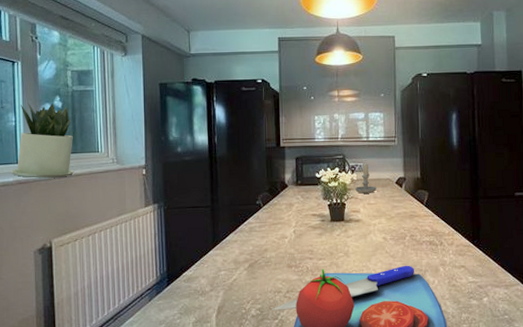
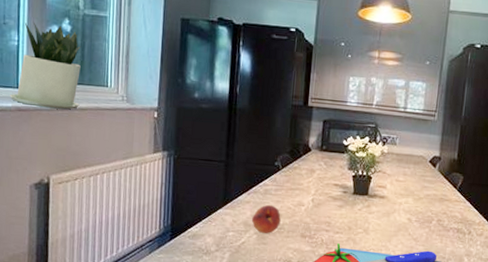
fruit: none [240,241,267,269] -> present [251,204,281,234]
candle: present [355,163,377,194] -> none [384,136,408,170]

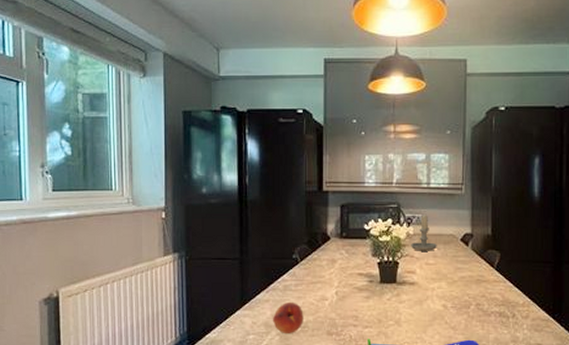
planter: present [9,21,81,110] -> none [14,129,85,218]
candle: none [384,136,408,170] -> present [411,215,437,251]

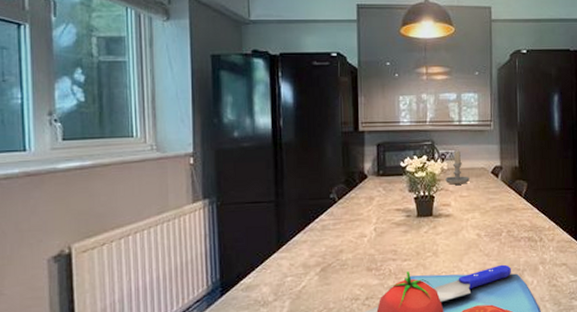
fruit: present [272,301,304,335] -> none [310,240,343,274]

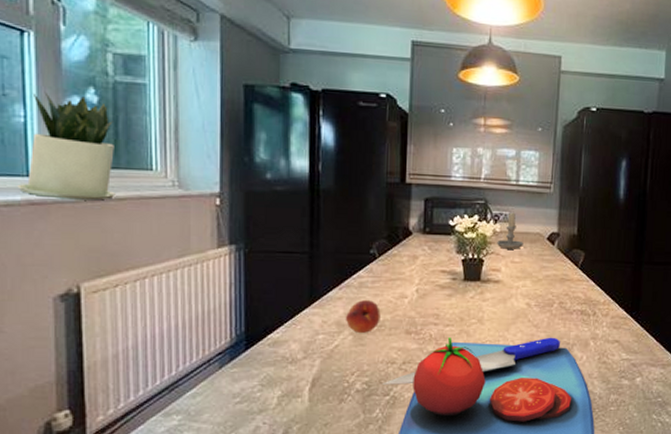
planter: none [15,74,101,169] -> present [17,91,116,201]
fruit: none [310,240,343,274] -> present [345,299,380,334]

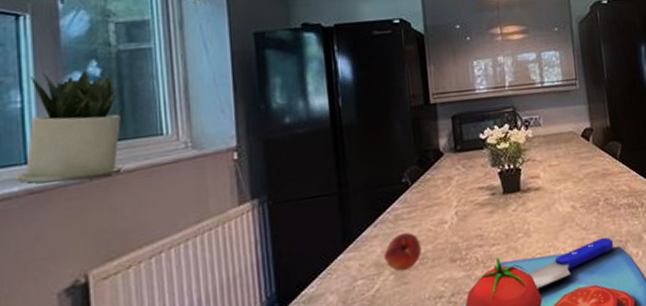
candle: present [497,212,523,249] -> none [531,115,559,154]

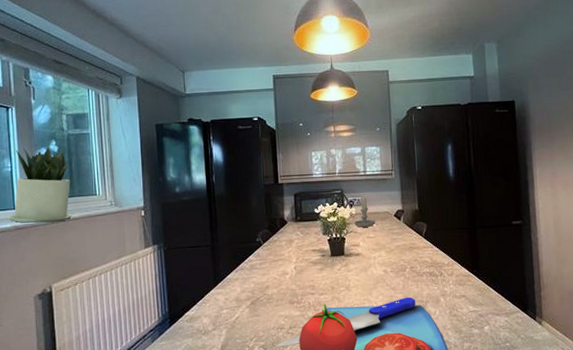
fruit: present [383,232,422,272] -> none [242,278,269,307]
candle: none [531,115,559,154] -> present [354,197,376,228]

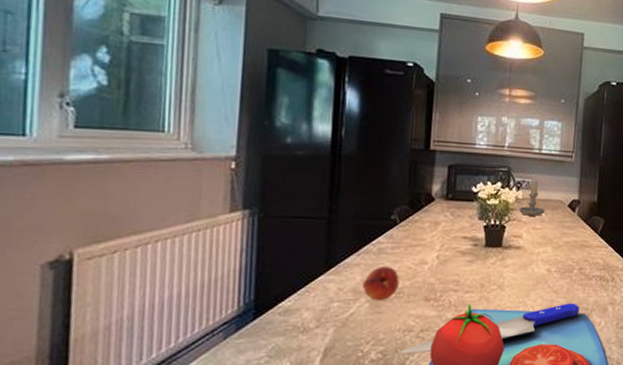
planter: present [8,147,73,223] -> none [10,48,124,162]
fruit: none [242,278,269,307] -> present [362,265,399,301]

